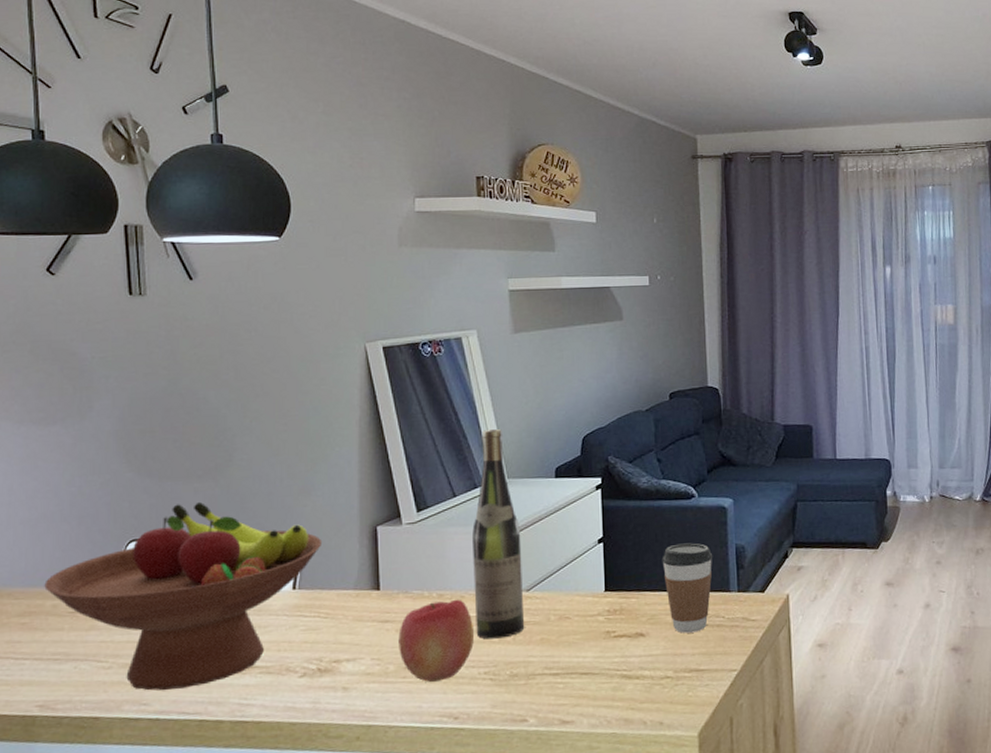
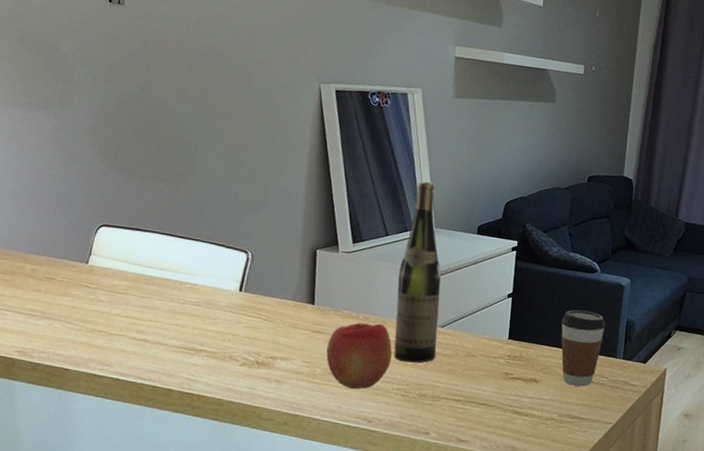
fruit bowl: present [44,501,323,691] -> none [25,200,268,358]

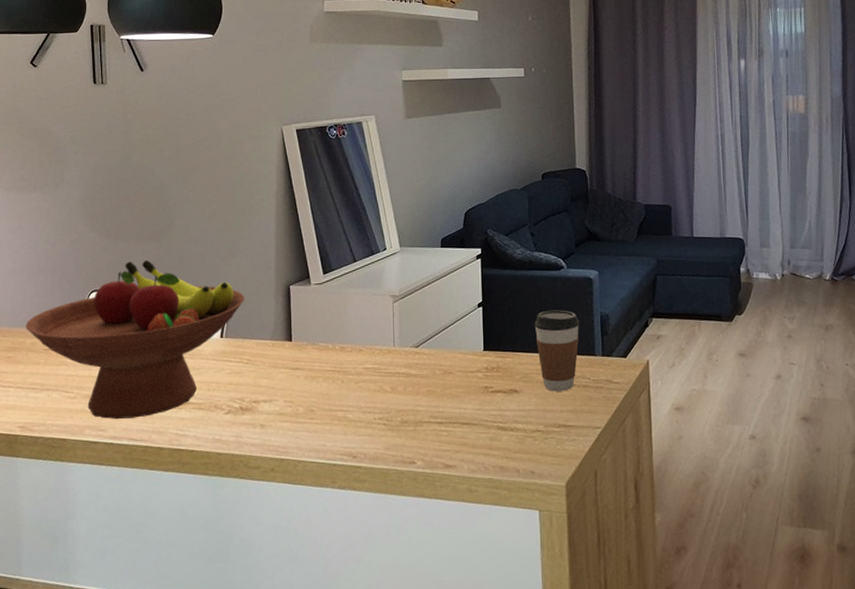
fruit bowl: none [25,200,268,358] -> present [25,259,245,420]
apple: present [326,322,392,390] -> none [307,352,370,425]
wine bottle: present [394,181,442,363] -> none [369,203,414,389]

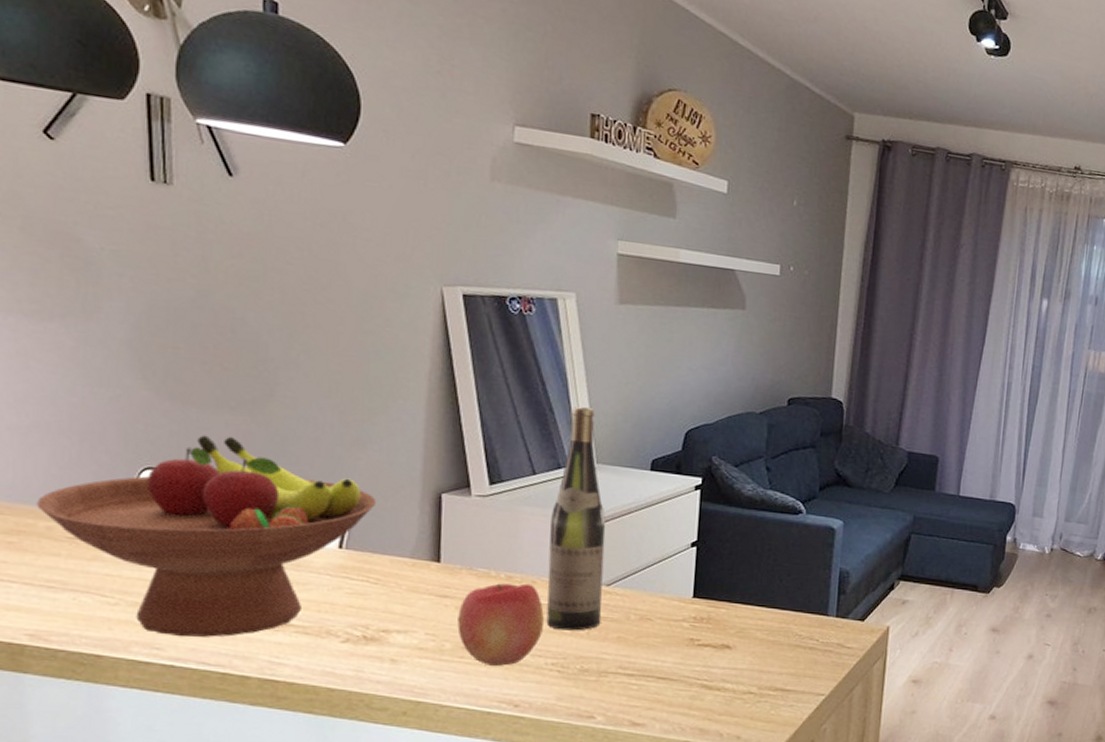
apple: none [307,352,370,425] -> present [457,583,544,667]
wine bottle: none [369,203,414,389] -> present [546,406,606,631]
coffee cup: present [534,310,580,392] -> none [758,559,815,652]

